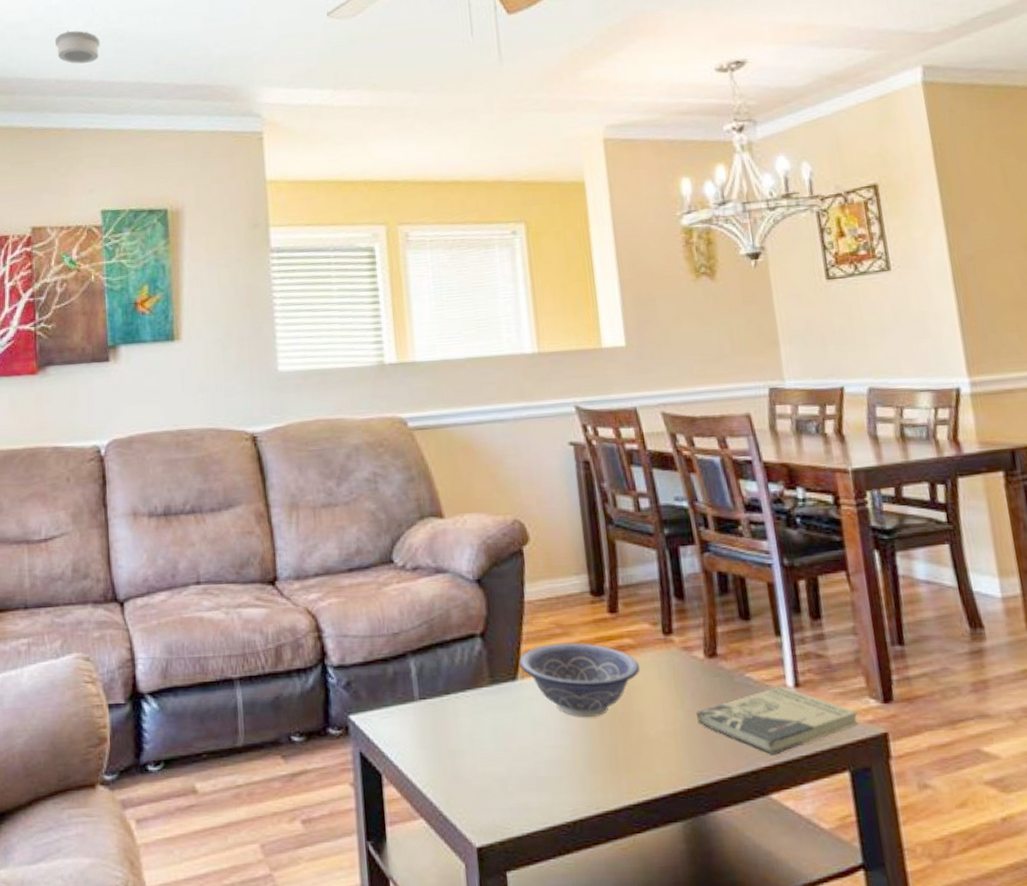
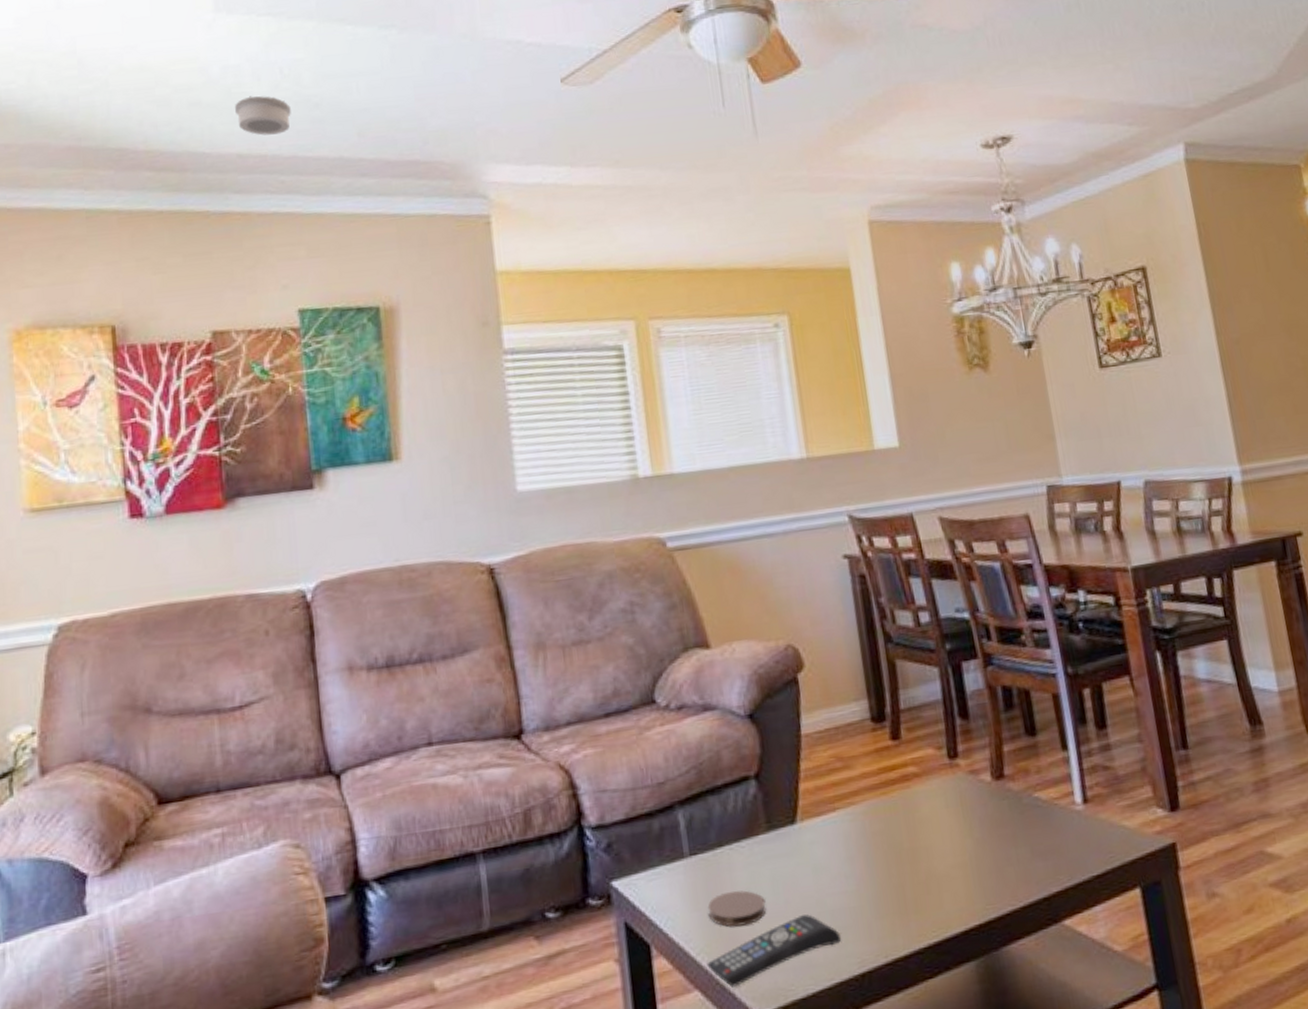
remote control: none [432,762,556,820] -> present [707,914,842,987]
coaster: none [434,734,487,767] -> present [707,890,767,927]
decorative bowl: present [519,642,641,717] -> none [797,775,926,858]
book: present [696,686,860,755] -> none [985,803,1148,879]

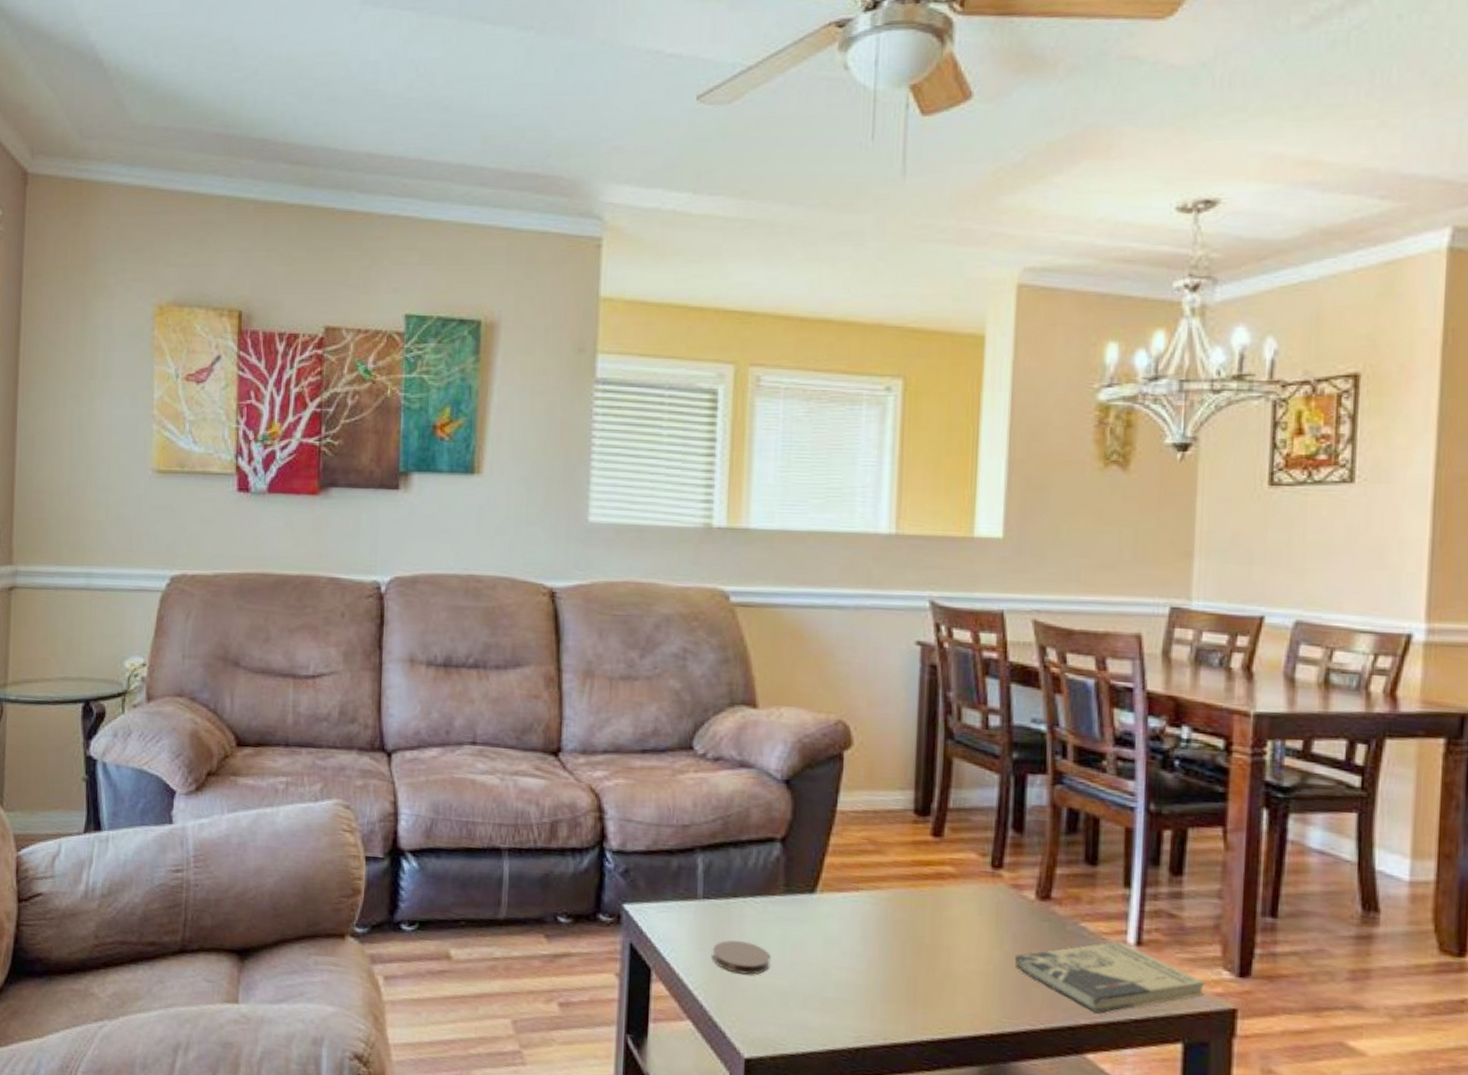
smoke detector: present [234,96,291,136] -> none [368,94,422,136]
remote control: present [707,914,842,987] -> none [703,979,842,1027]
book: none [985,803,1148,879] -> present [1015,941,1206,1014]

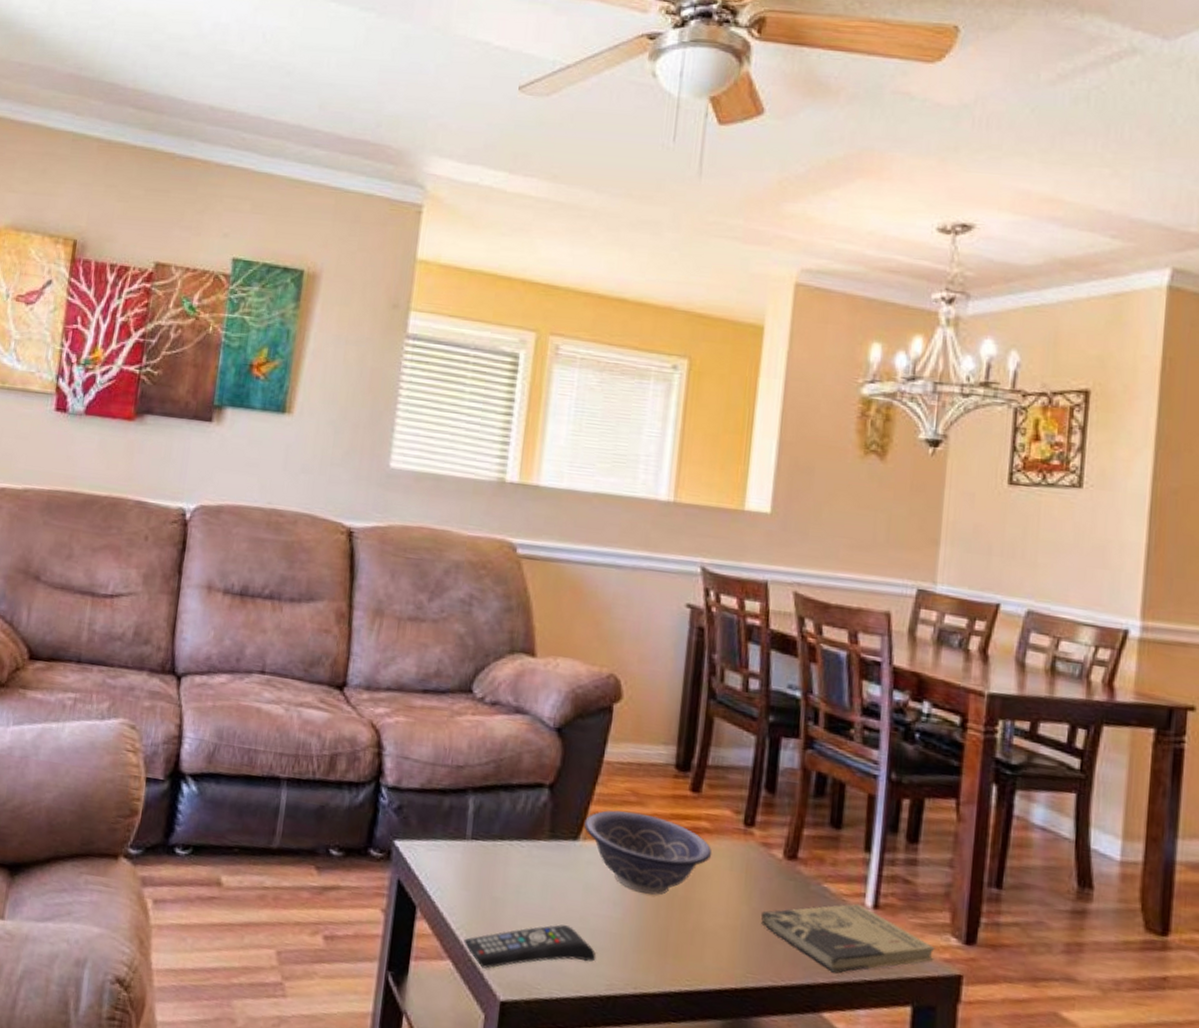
remote control: none [703,979,842,1027] -> present [464,924,596,969]
coaster: present [712,940,771,975] -> none [475,882,532,918]
decorative bowl: none [821,860,959,944] -> present [584,810,712,895]

